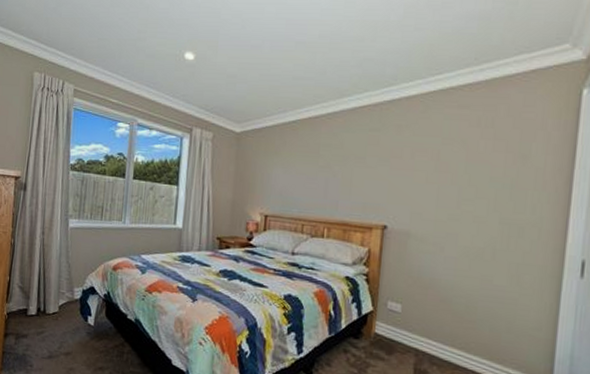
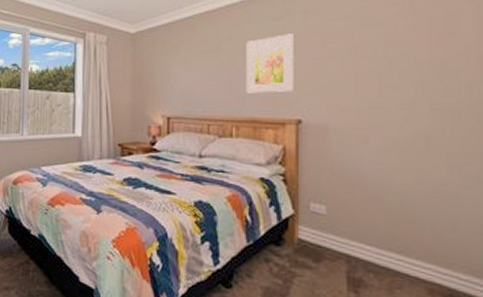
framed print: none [339,145,387,199] -> present [246,33,294,93]

